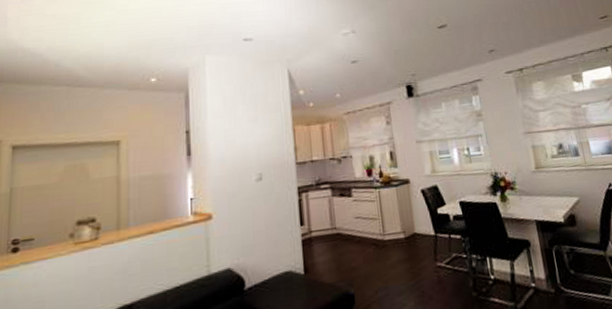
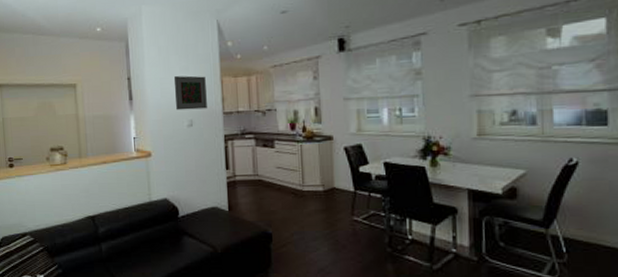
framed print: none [240,125,278,164] -> present [173,75,207,111]

